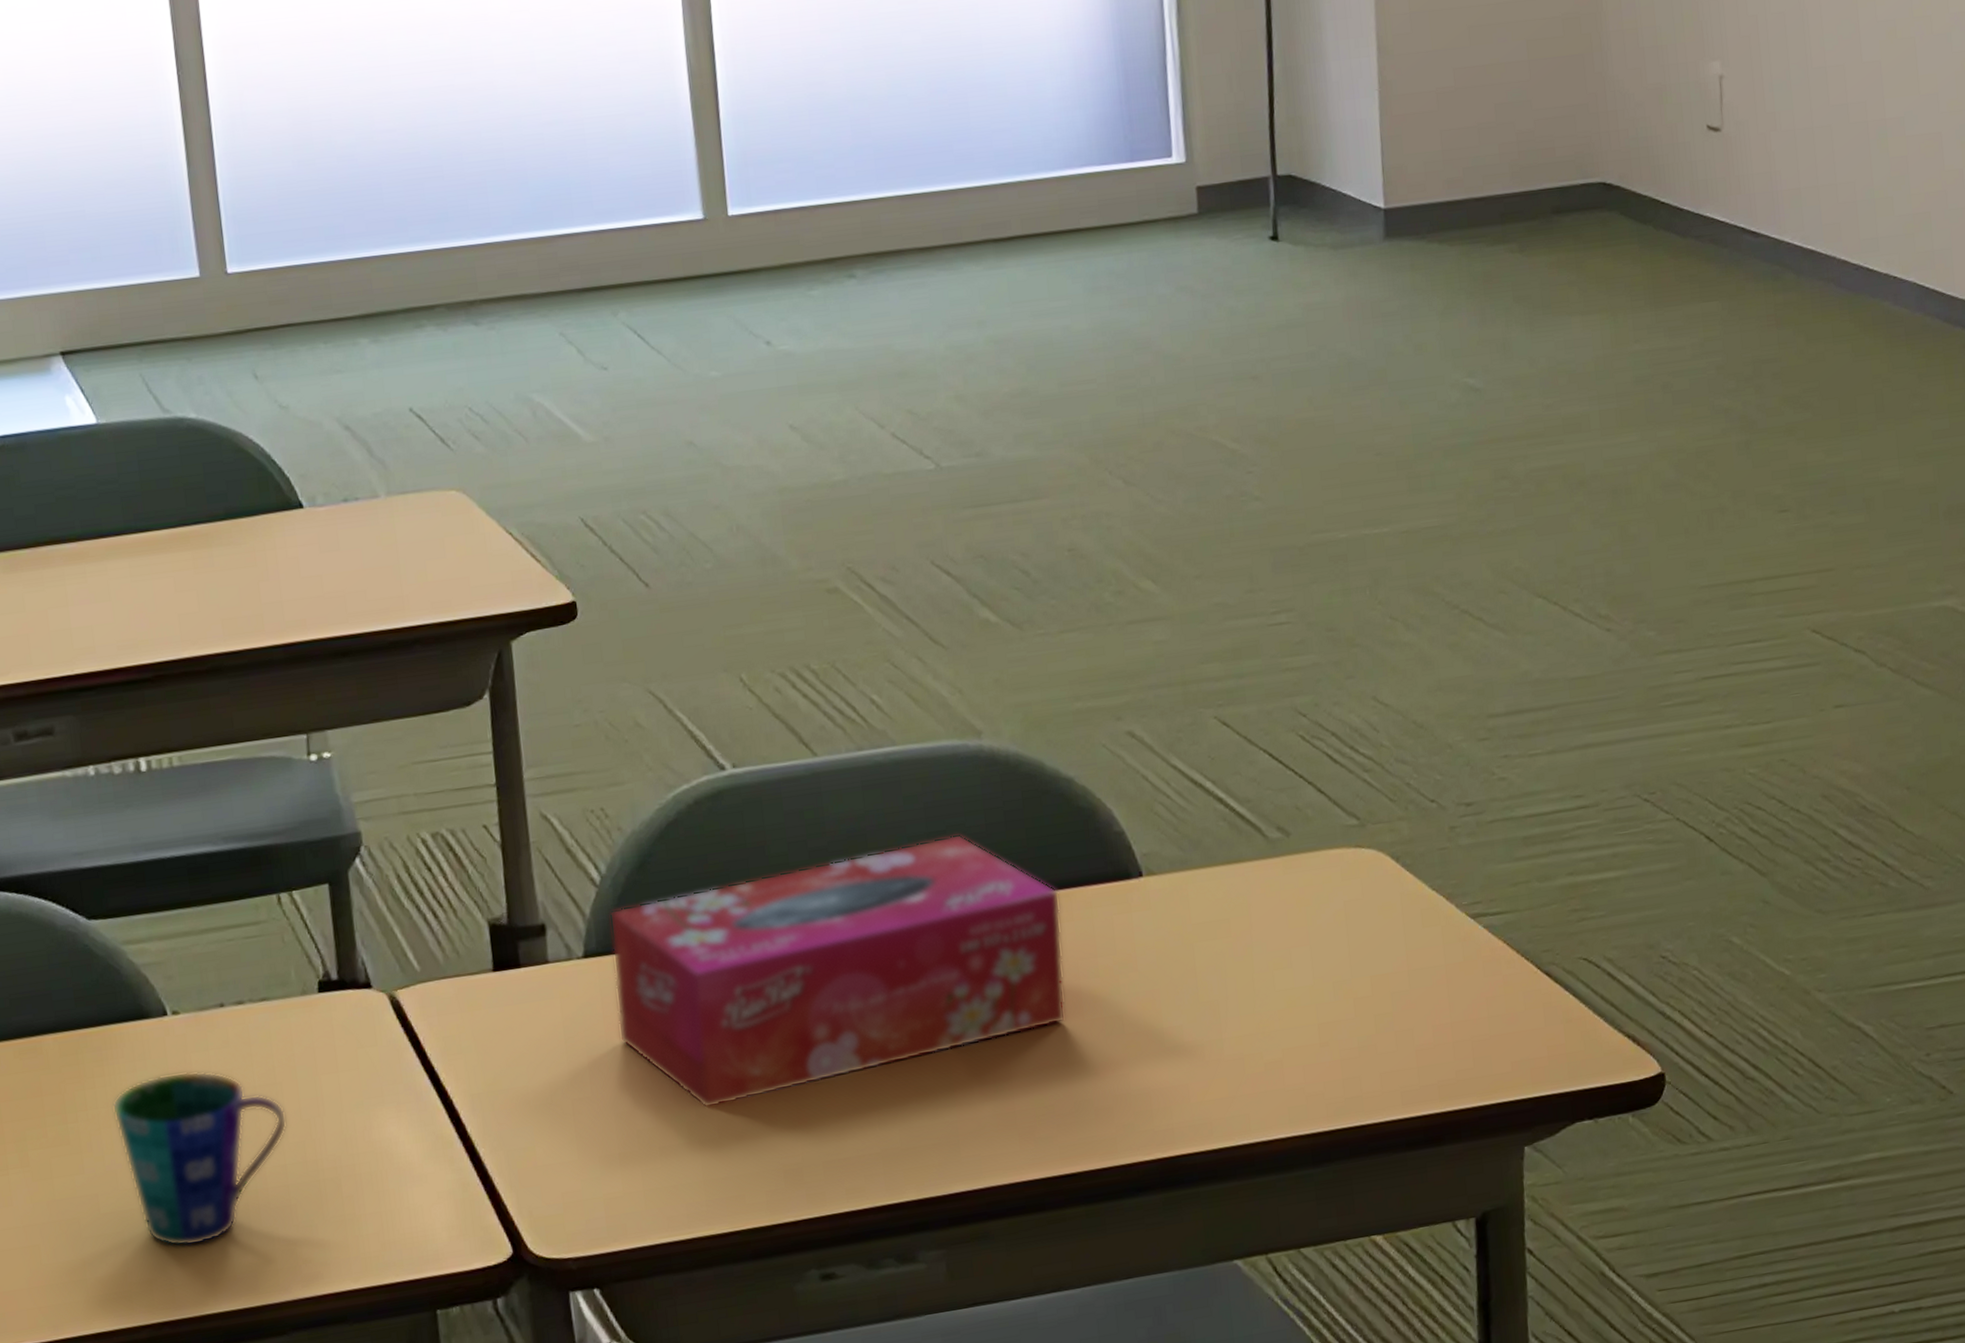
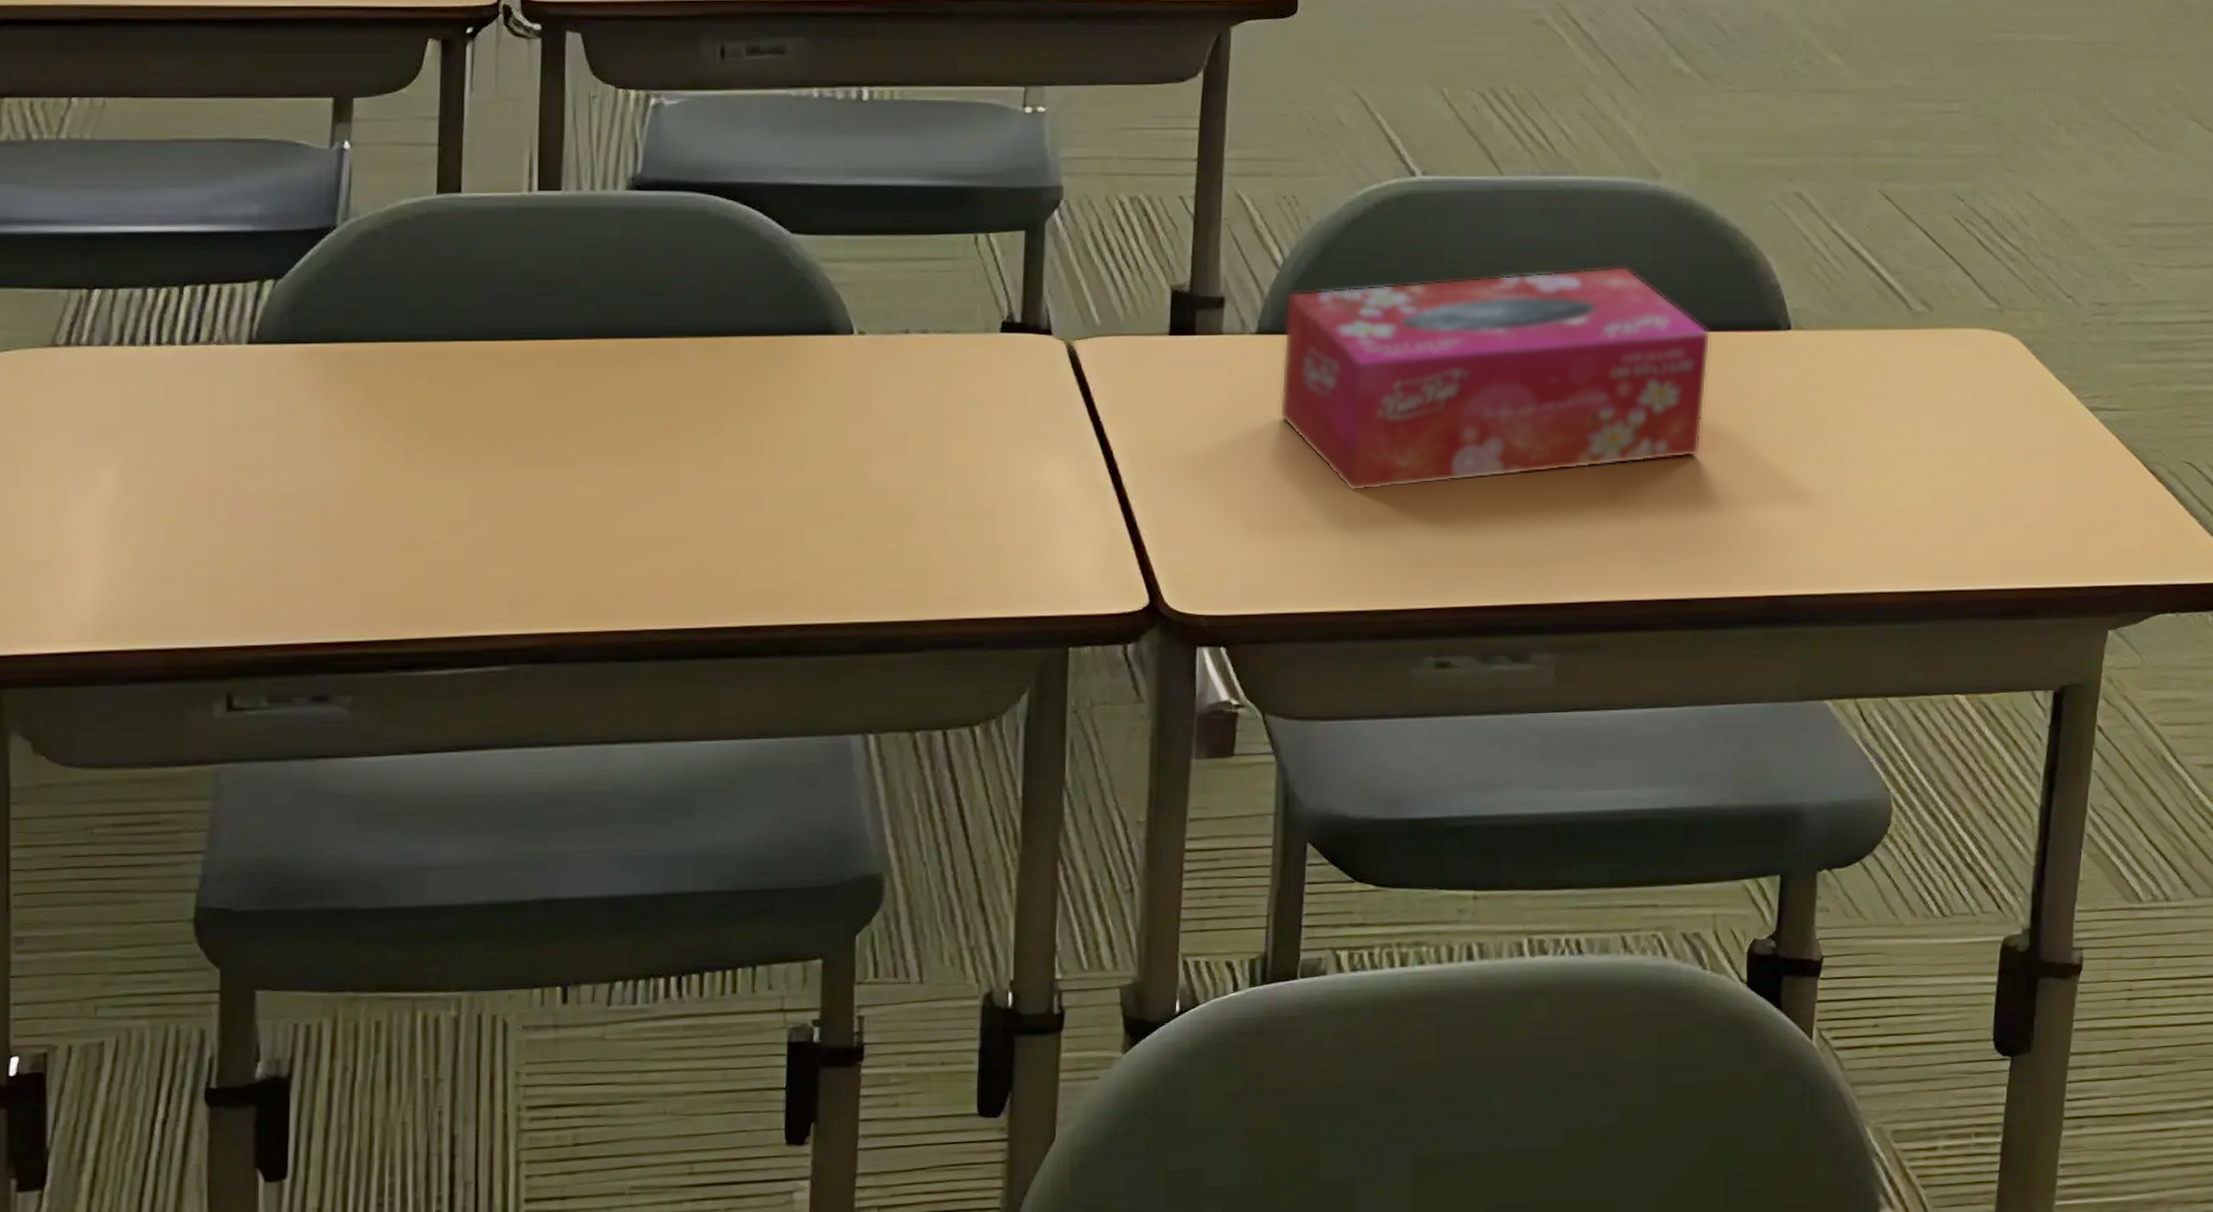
cup: present [112,1071,287,1247] -> none [788,389,953,556]

